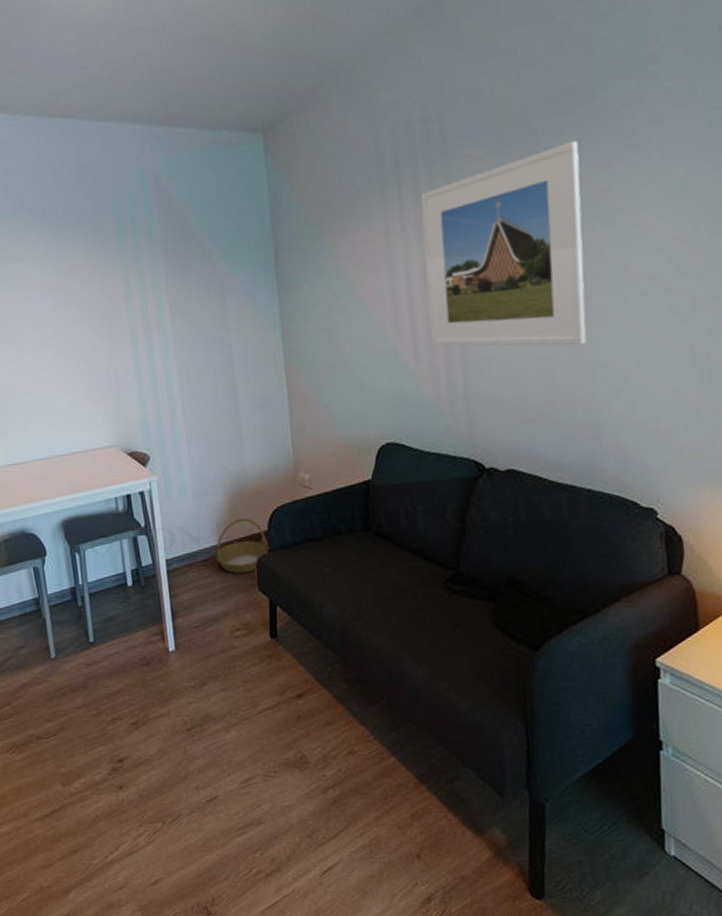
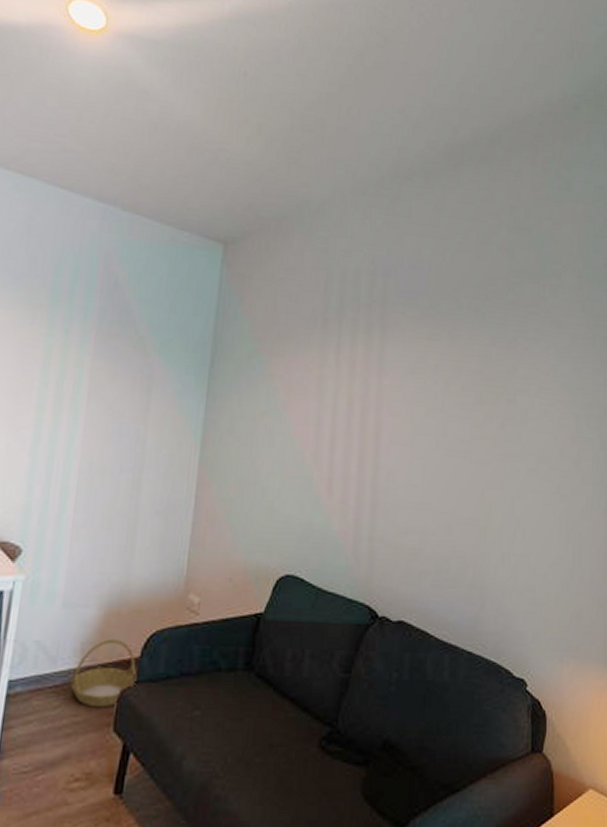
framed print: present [420,140,587,347] -> none [346,322,493,506]

